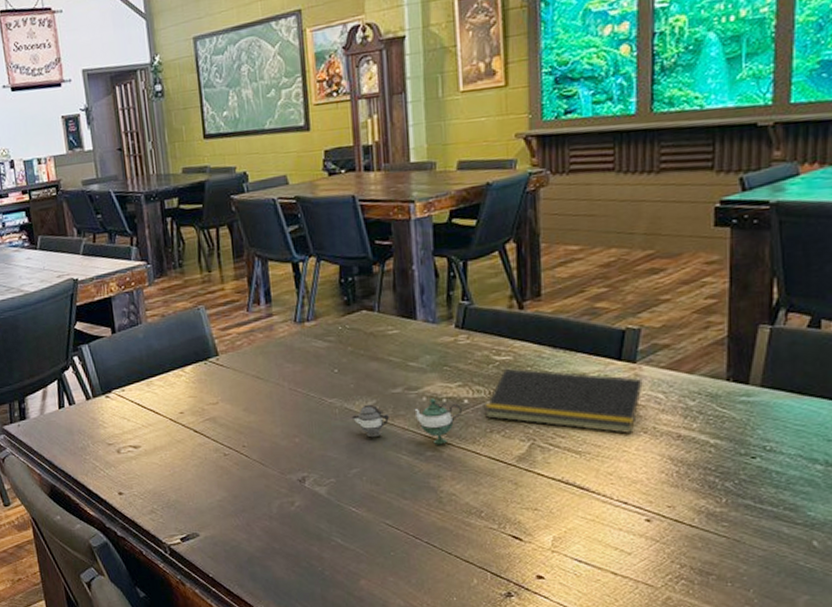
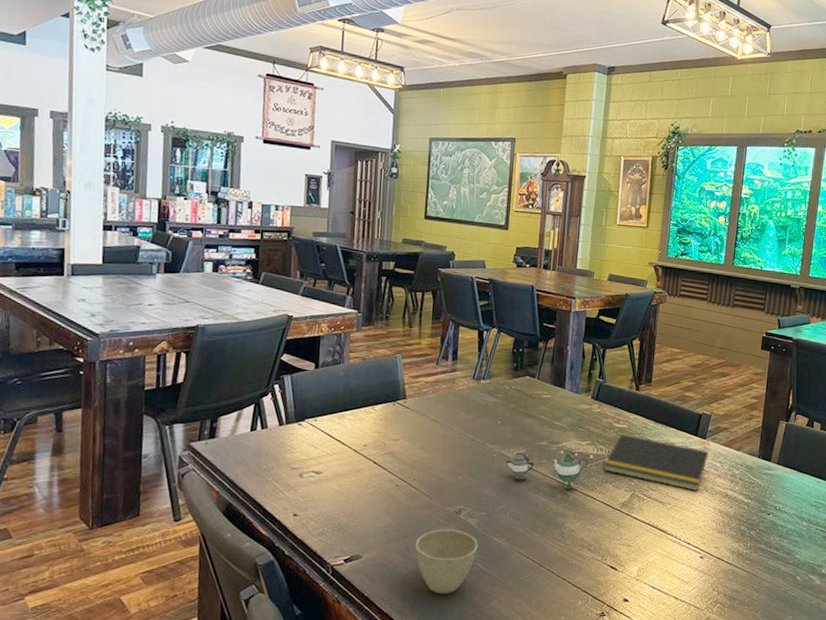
cup: none [257,500,333,574] -> present [415,529,478,594]

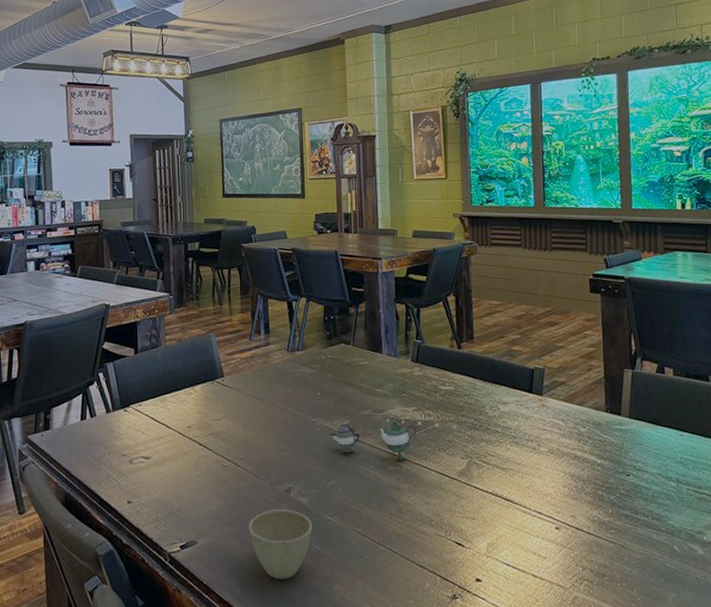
notepad: present [603,434,709,491] -> none [434,396,548,453]

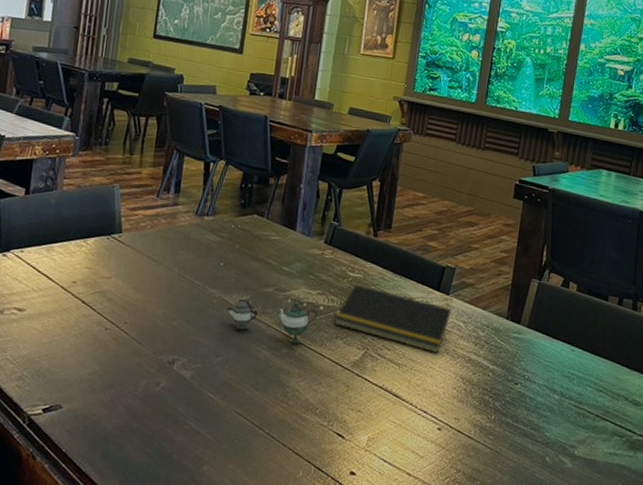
cup: present [248,509,313,580] -> none [121,380,192,455]
notepad: none [434,396,548,453] -> present [334,284,452,353]

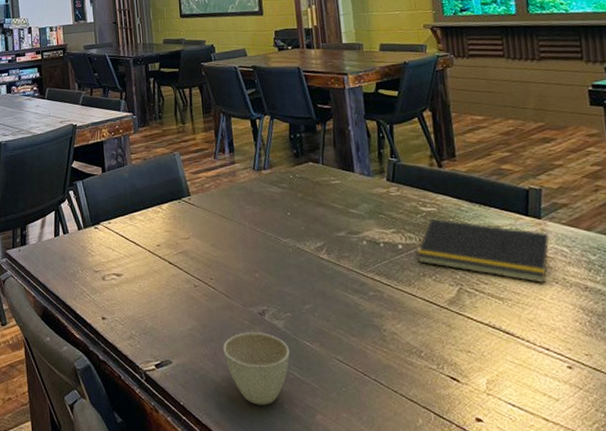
cup: none [121,380,192,455] -> present [223,332,290,406]
teapot: present [226,299,318,344] -> none [303,242,398,286]

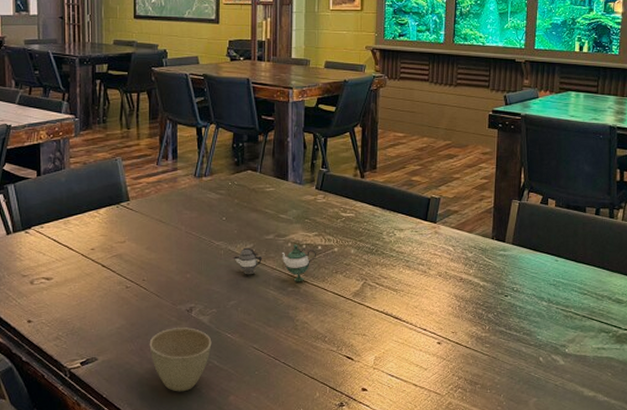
teapot: none [303,242,398,286] -> present [233,244,317,282]
notepad: present [417,218,550,283] -> none [333,223,440,276]

